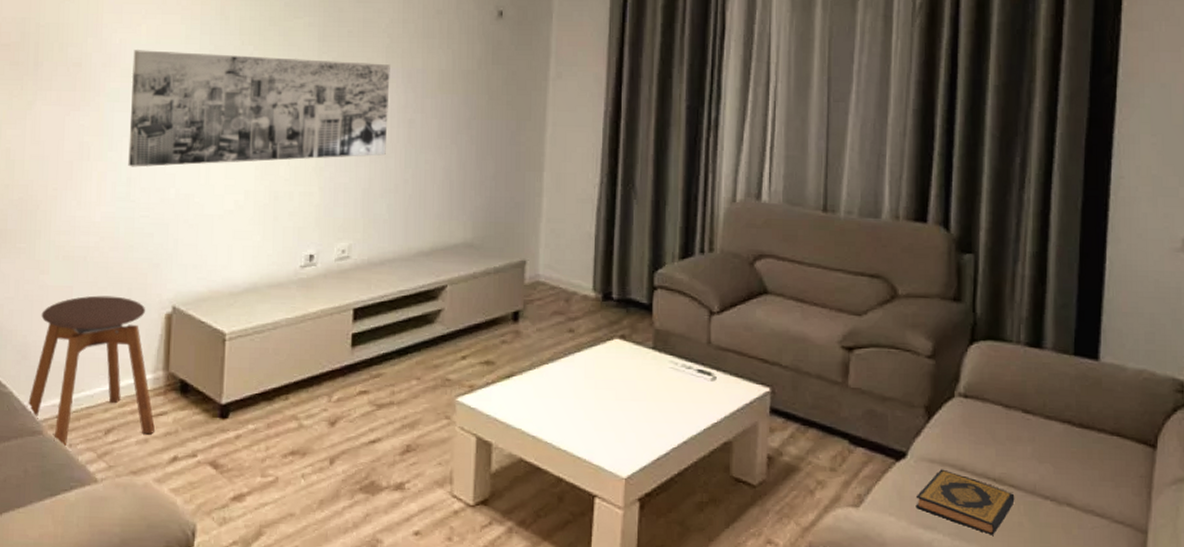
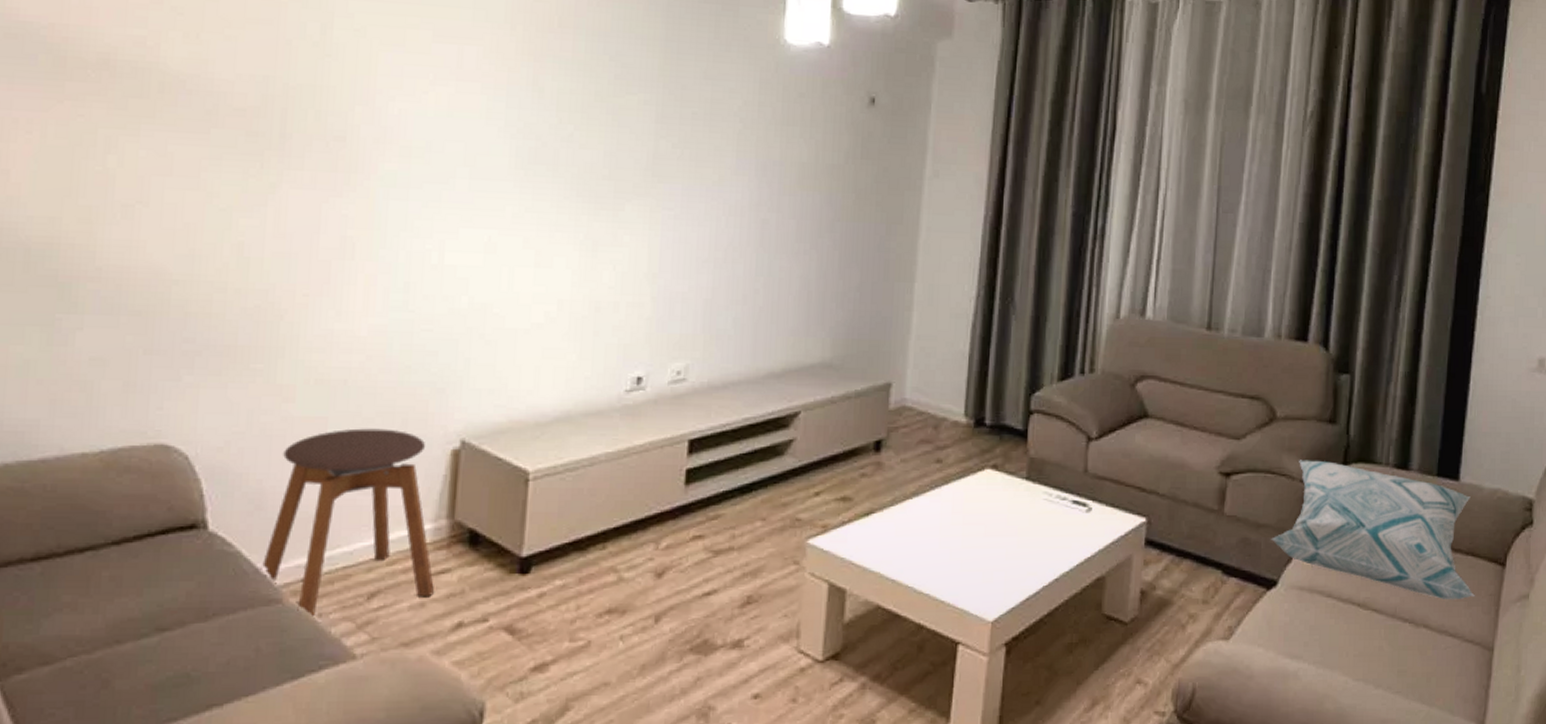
wall art: present [128,50,390,168] -> none [406,123,742,270]
decorative pillow: none [897,336,1123,480] -> present [1271,460,1475,600]
hardback book: present [915,469,1015,535] -> none [1283,596,1377,661]

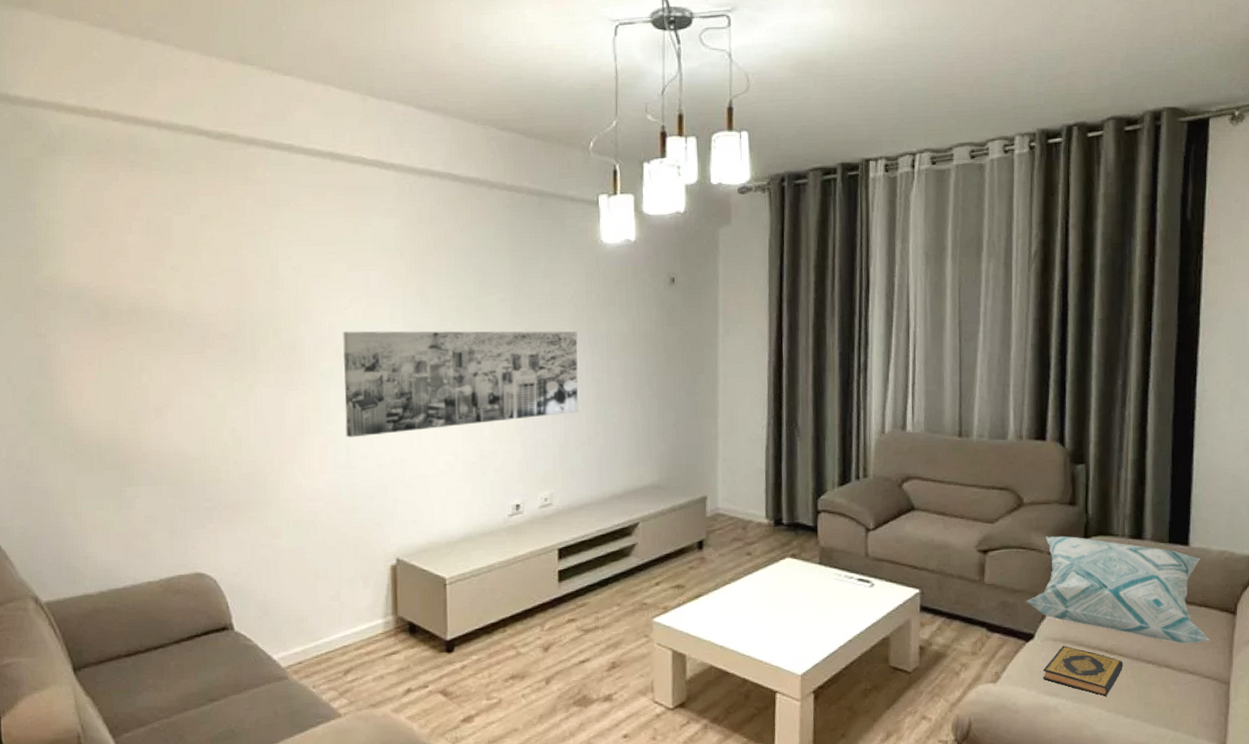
stool: present [260,428,435,617] -> none [271,553,390,688]
wall art: none [406,123,742,270] -> present [343,330,578,438]
hardback book: none [1283,596,1377,661] -> present [1043,645,1123,697]

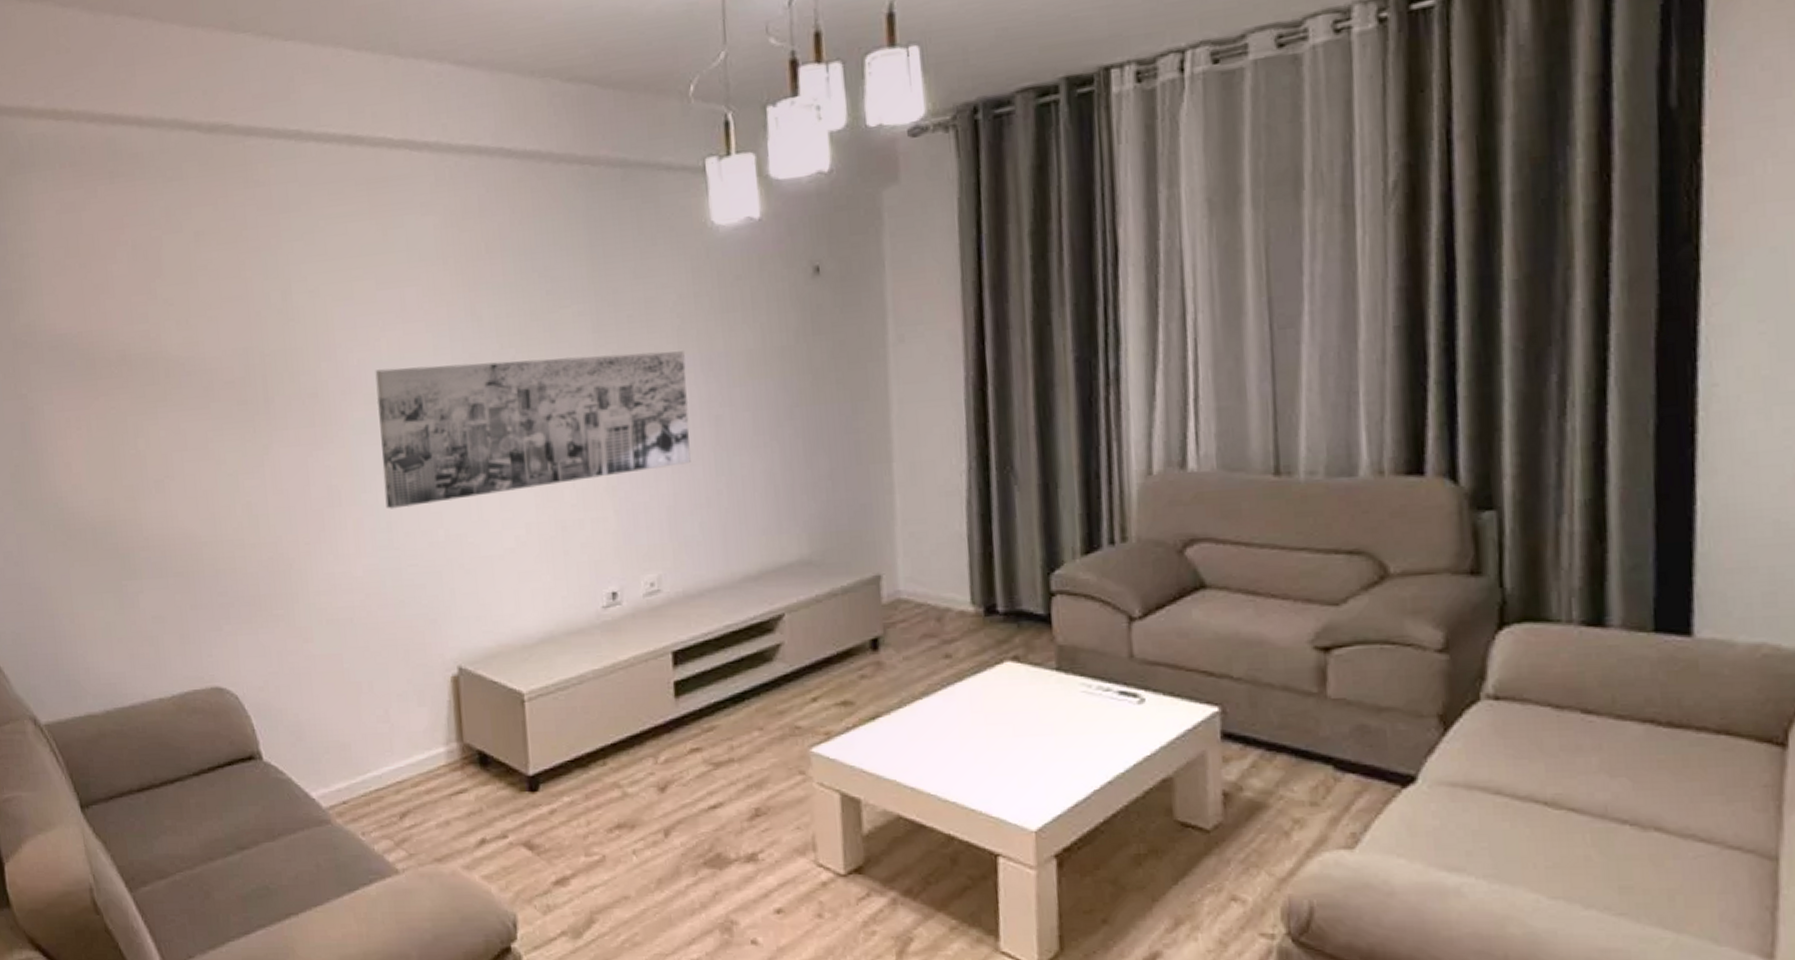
decorative pillow: present [1026,536,1210,644] -> none [1399,623,1737,795]
hardback book: present [1043,645,1123,697] -> none [1434,794,1577,874]

